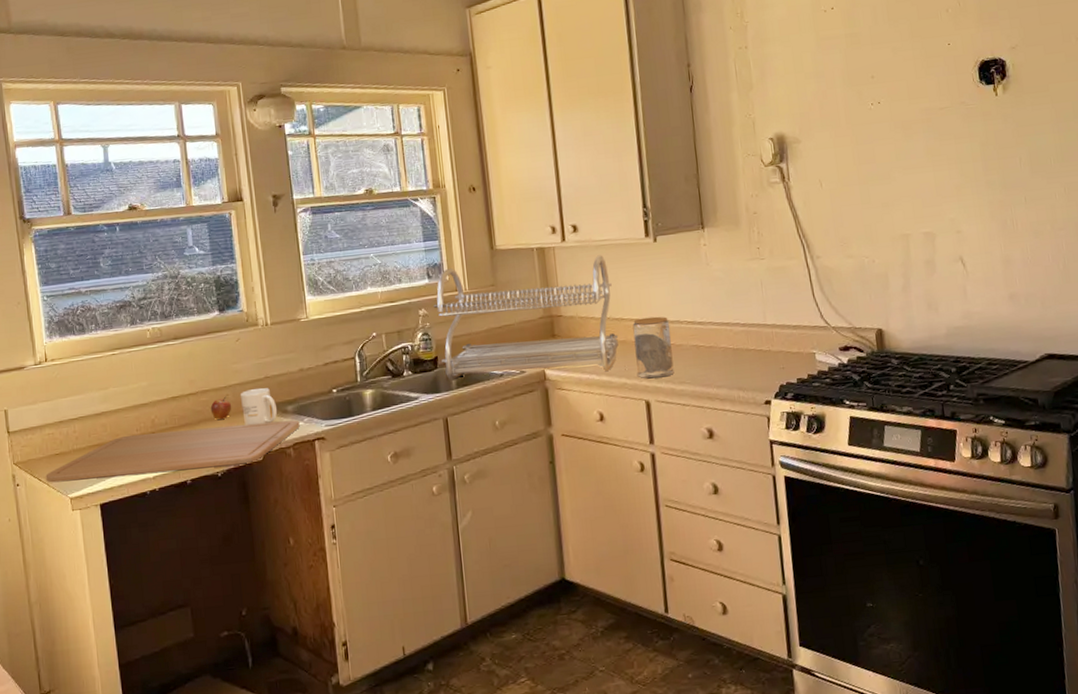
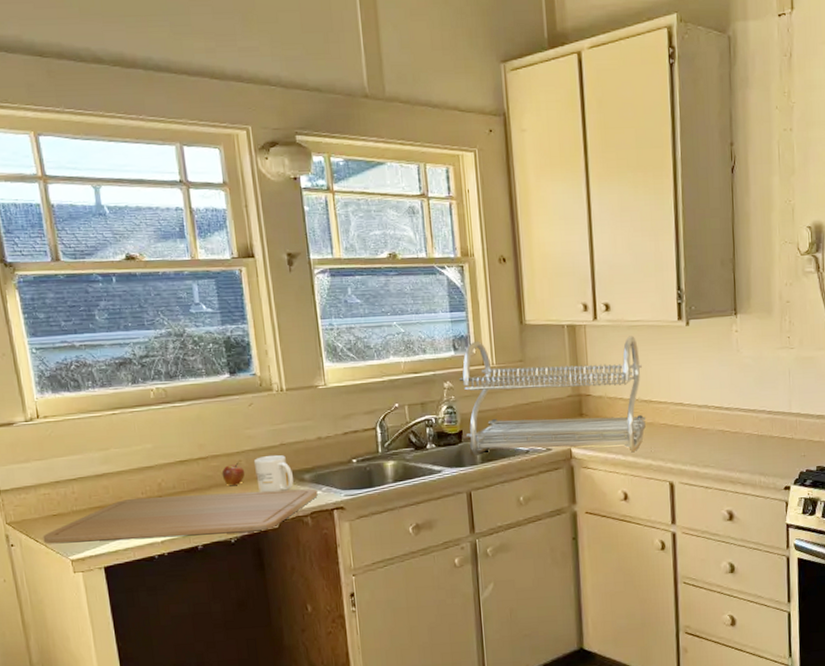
jar: present [632,316,674,379] -> none [660,400,699,461]

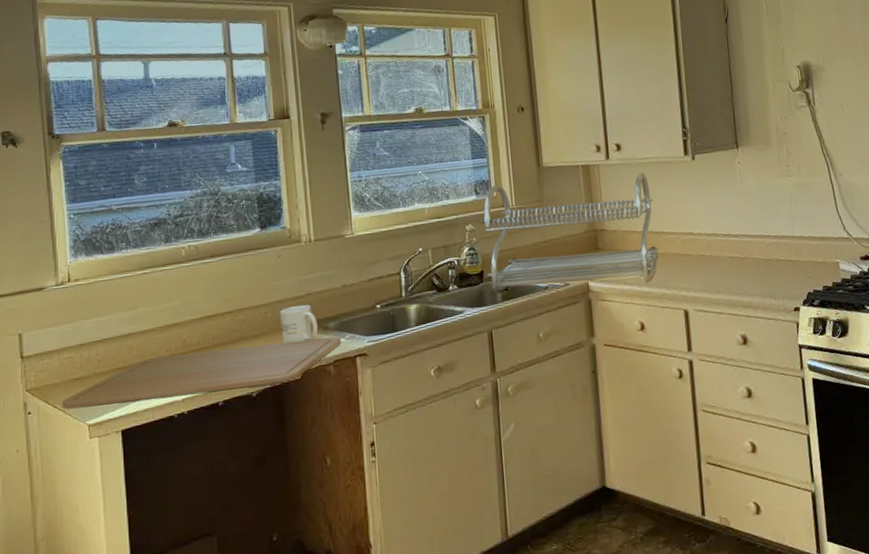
fruit: present [221,462,246,486] -> none [247,314,271,339]

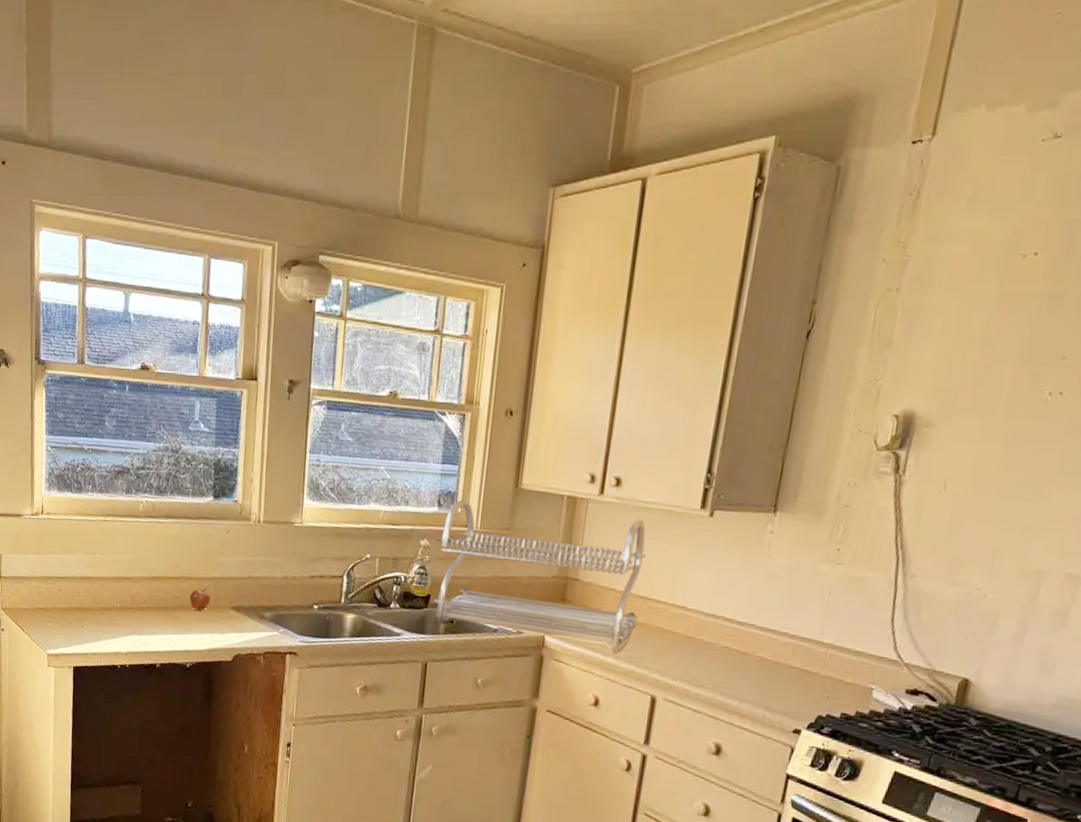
chopping board: present [62,336,341,410] -> none [28,605,275,662]
fruit: none [247,314,271,339] -> present [189,587,211,611]
mug: present [279,305,319,343] -> none [219,586,255,626]

